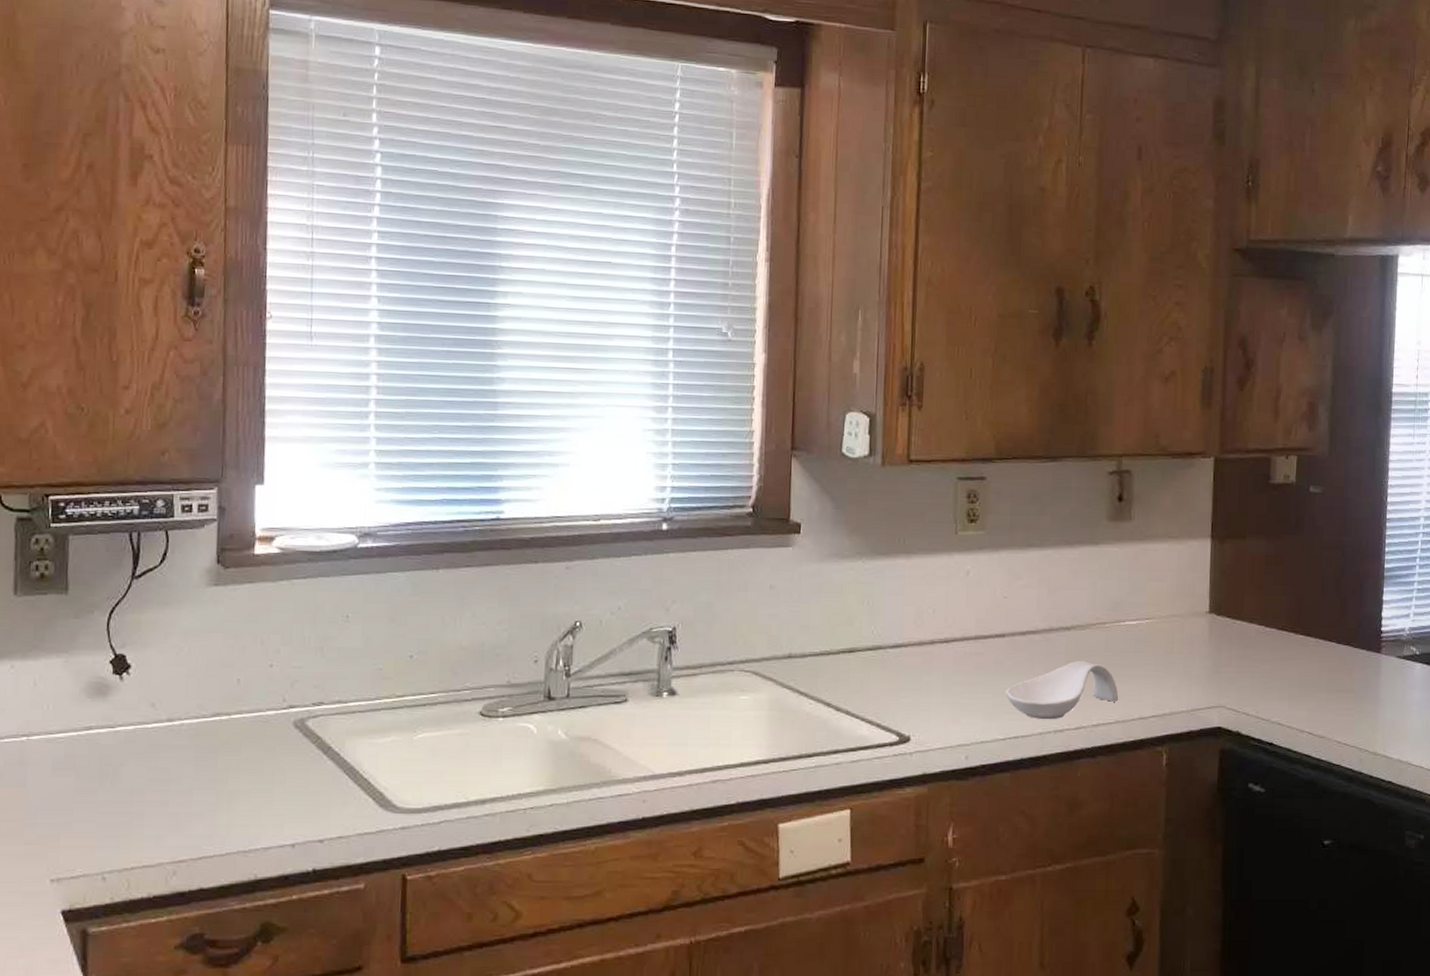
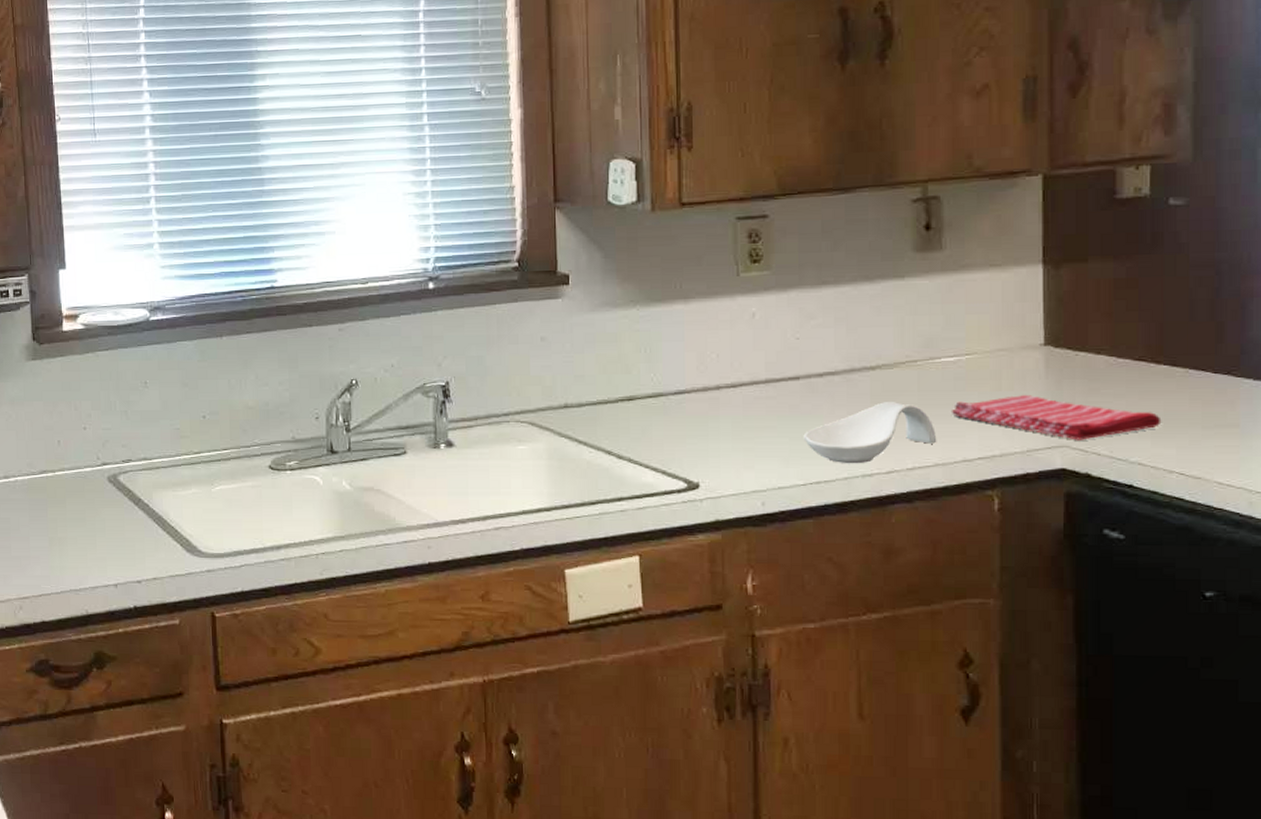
dish towel: none [1131,658,1297,701] -> present [951,395,1162,440]

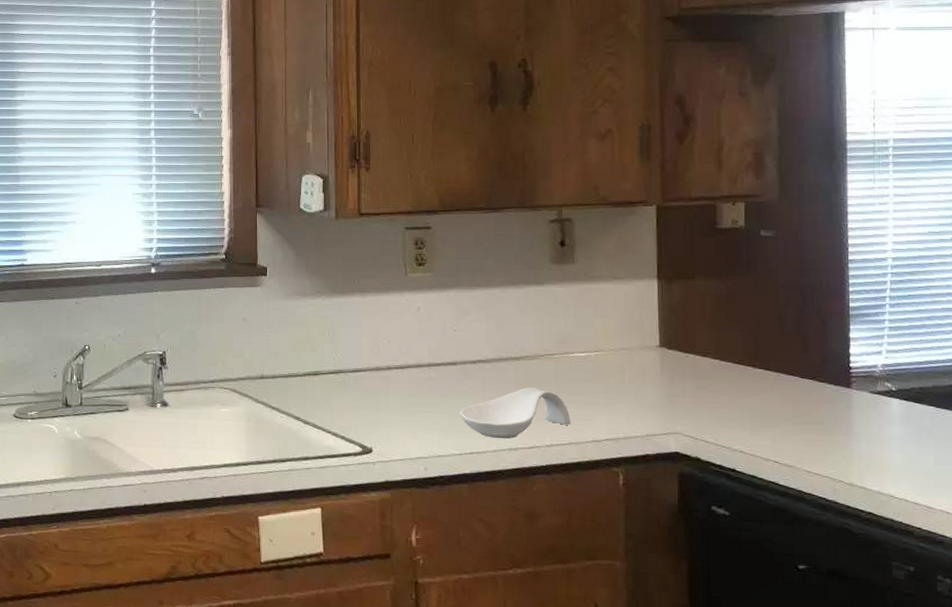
dish towel: present [951,395,1162,440] -> none [582,388,759,429]

